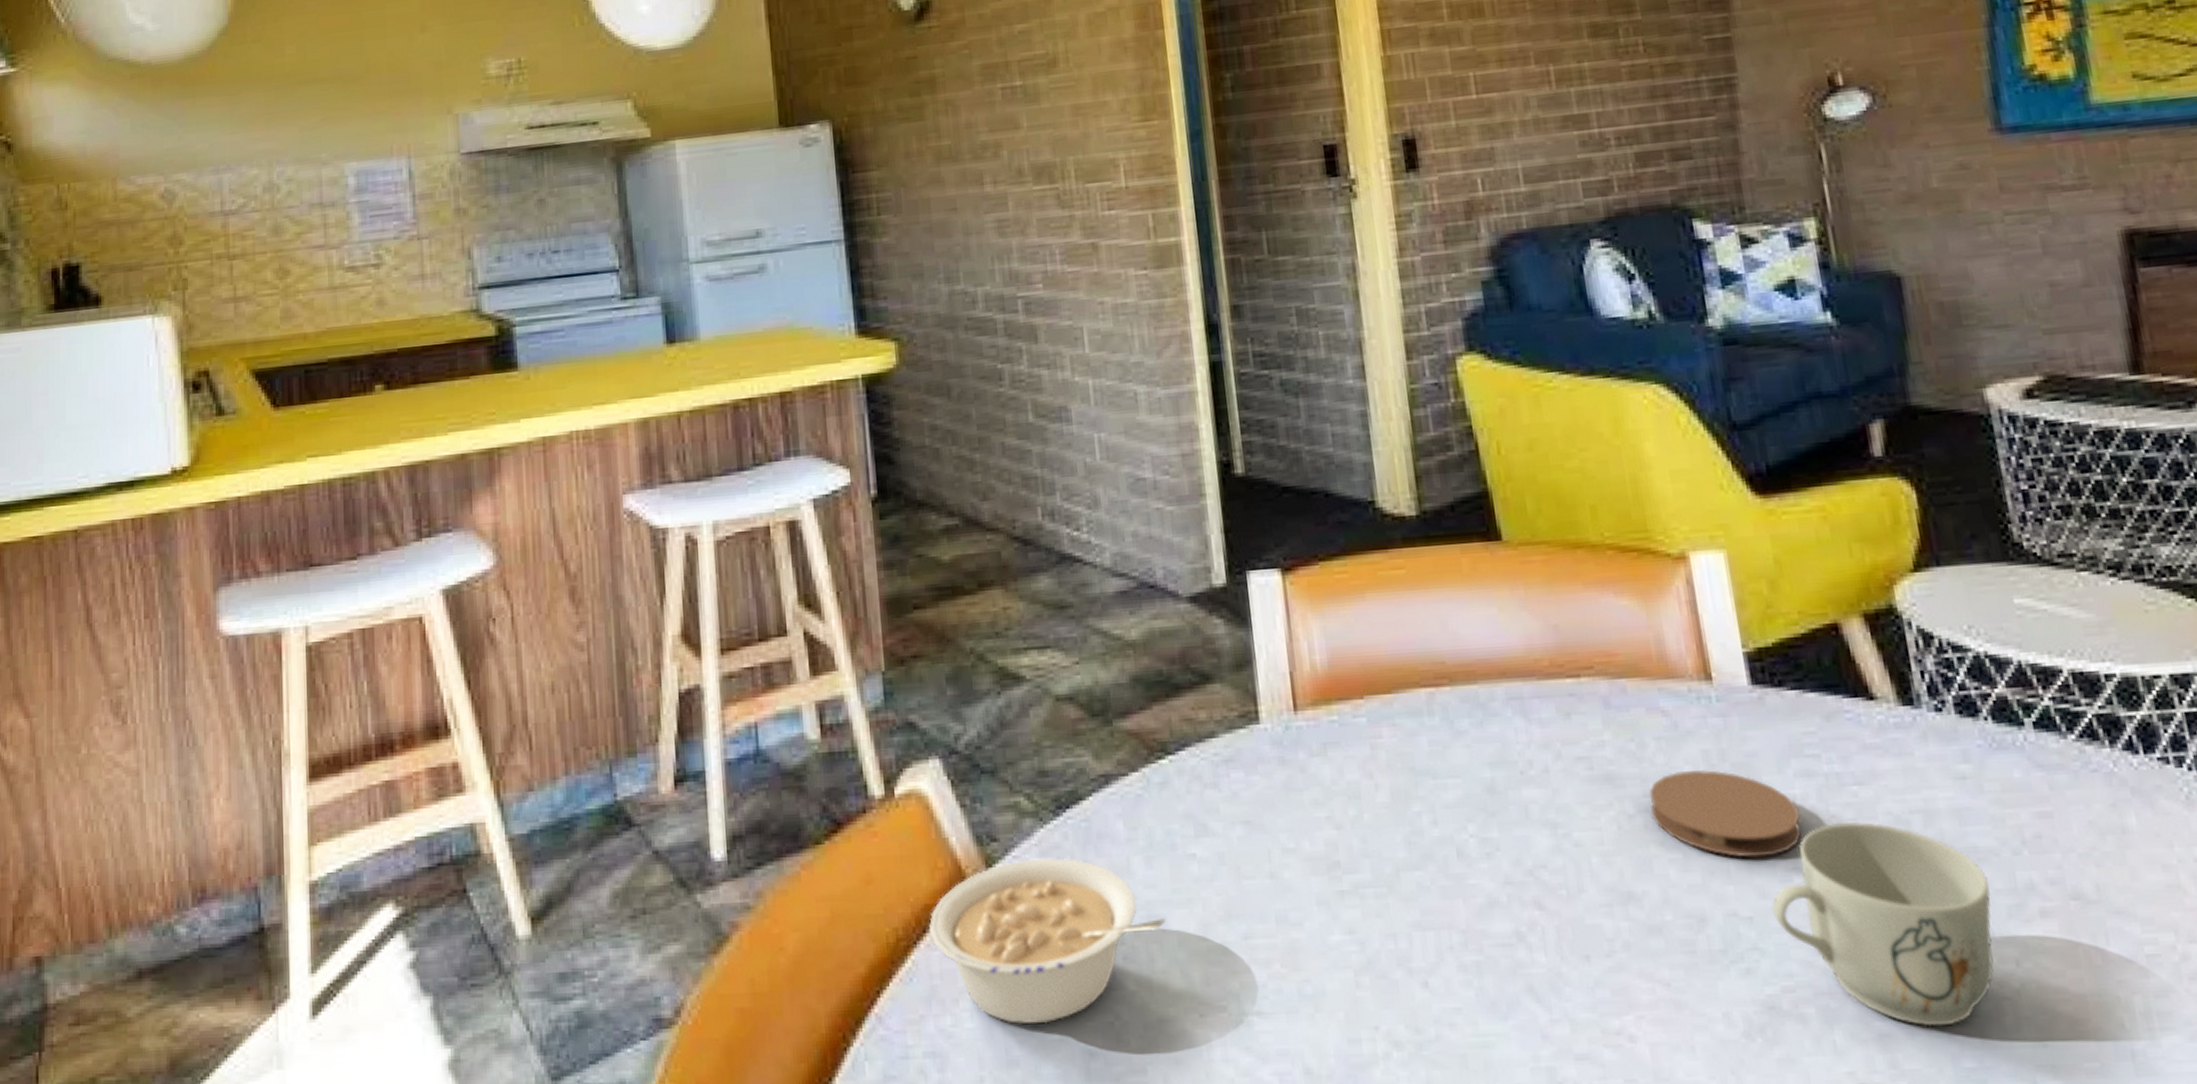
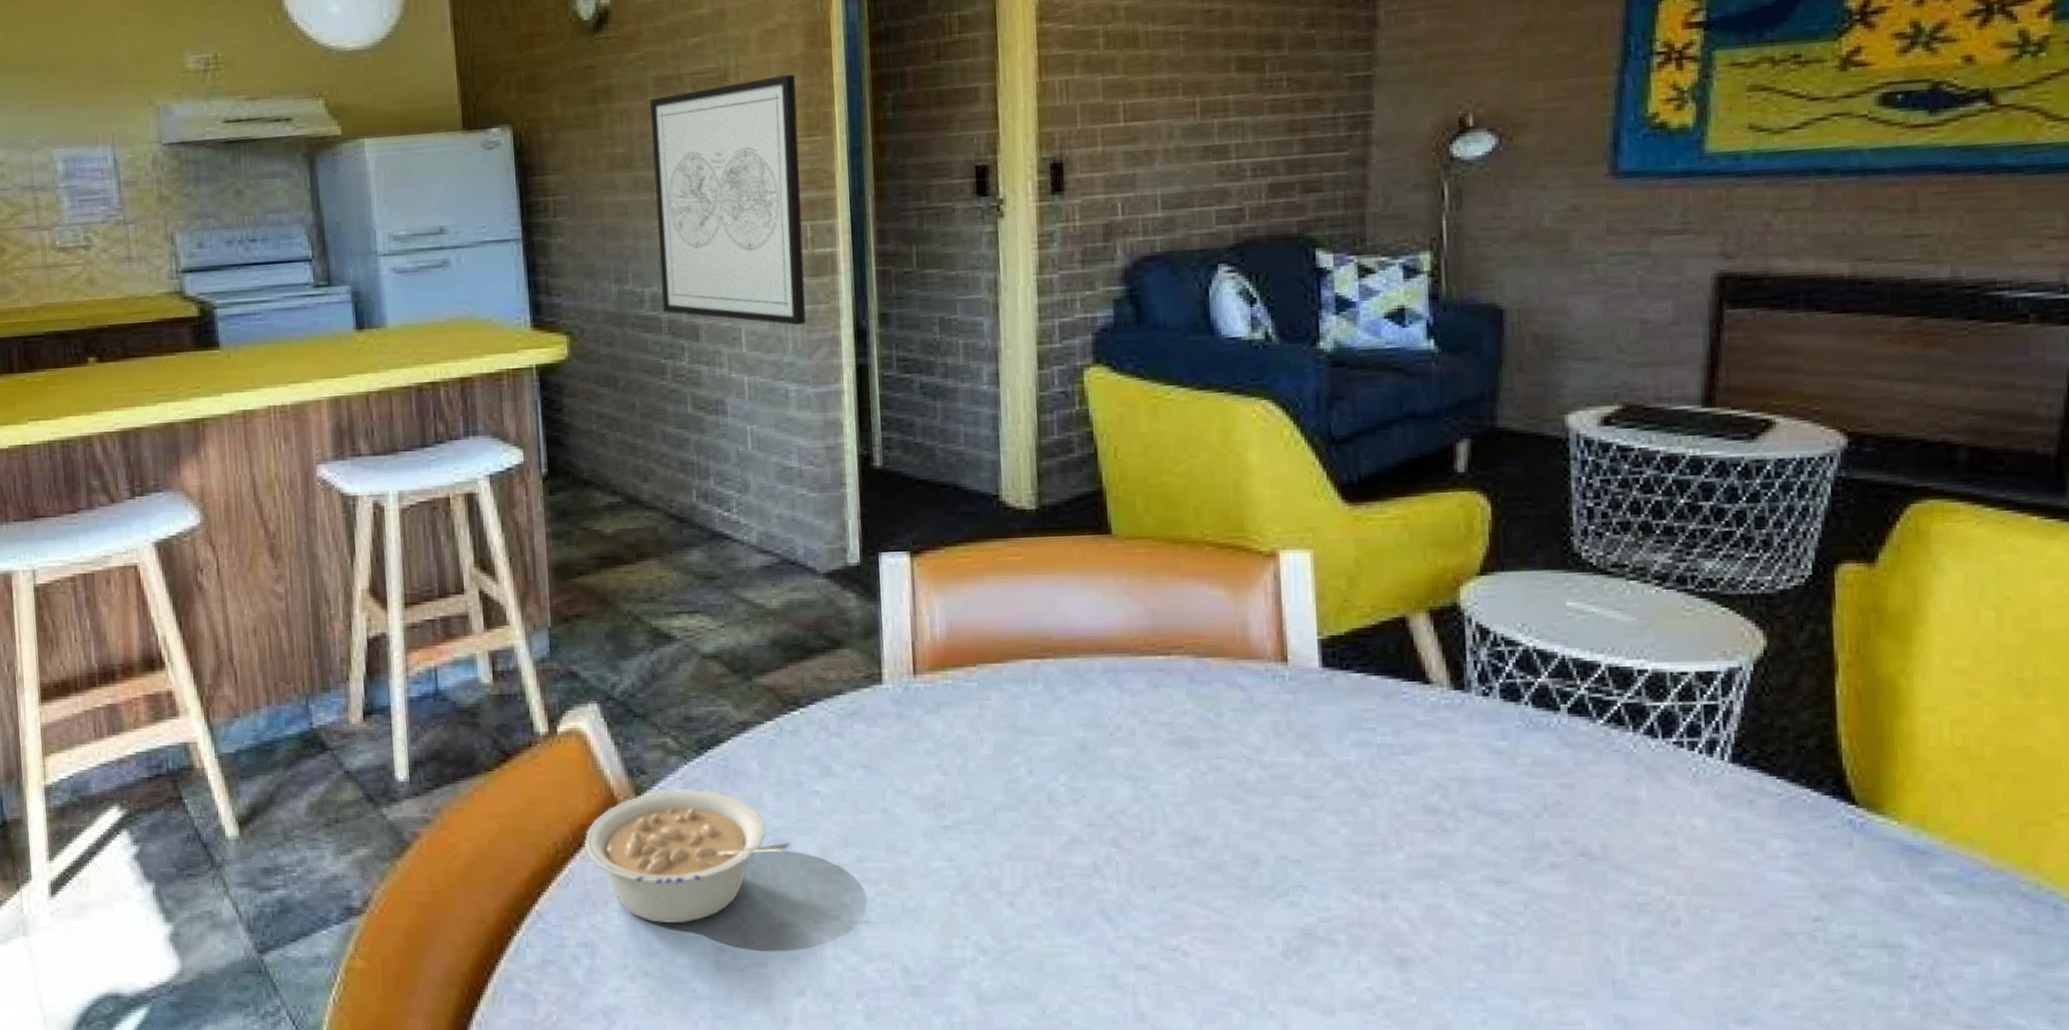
wall art: none [976,57,1152,322] -> present [650,74,806,325]
coaster: present [1649,770,1803,858] -> none [1221,737,1352,812]
mug: present [1772,822,1994,1027] -> none [1319,785,1510,954]

